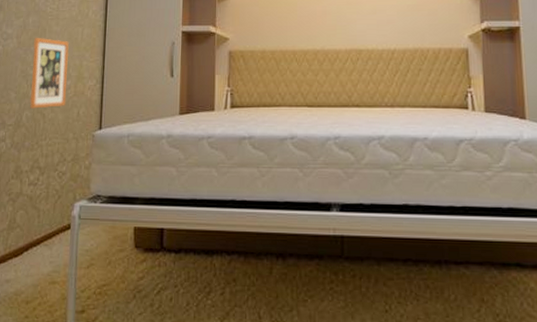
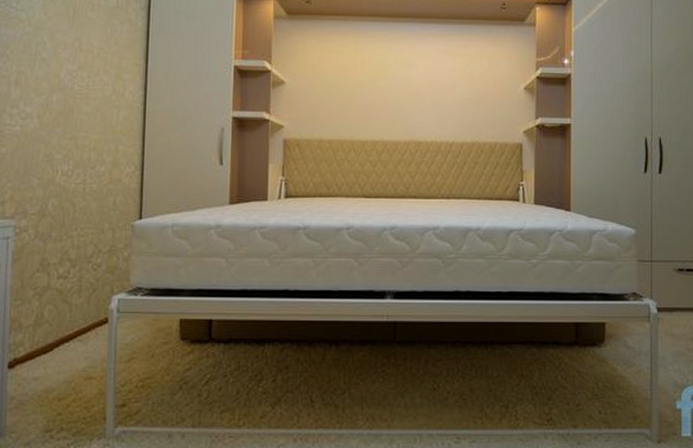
picture frame: present [29,37,69,109] -> none [56,117,103,197]

